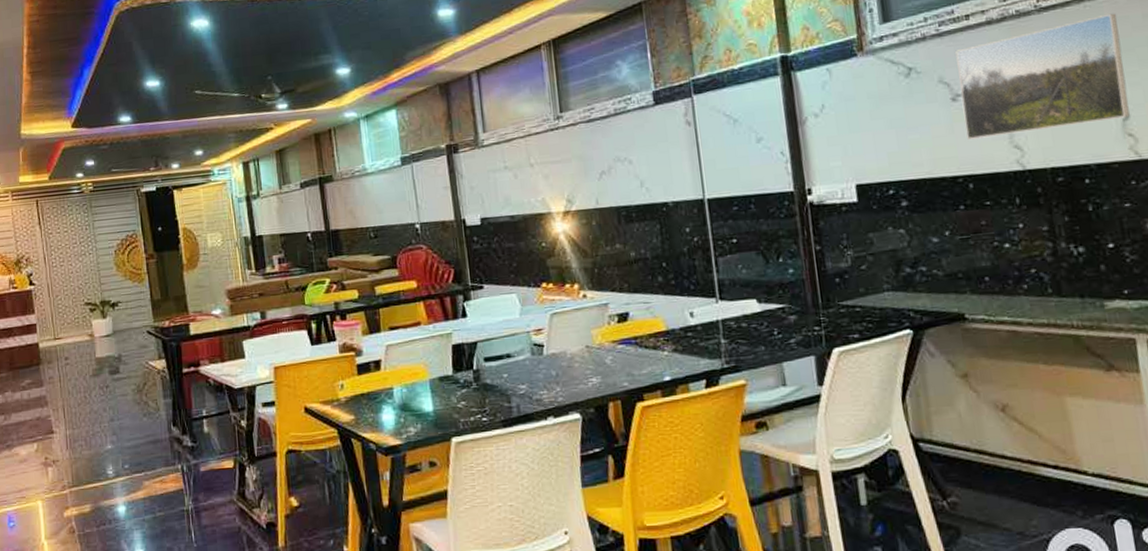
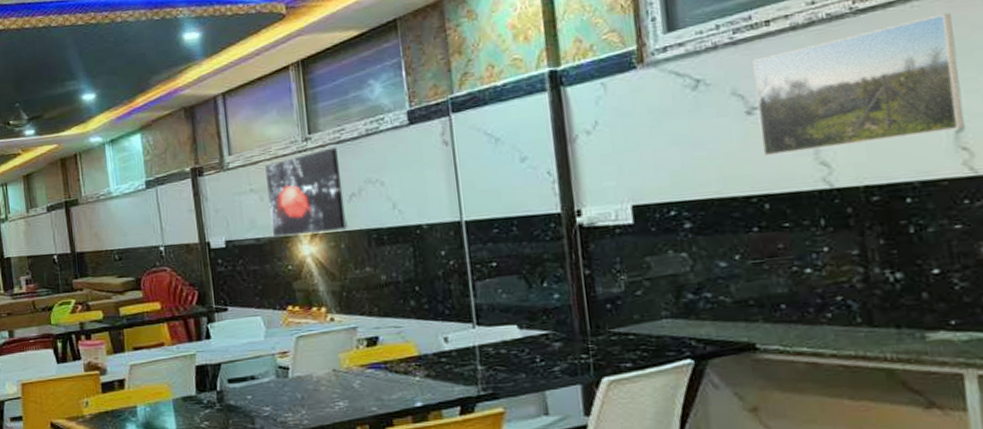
wall art: none [519,126,598,215] -> present [265,147,347,238]

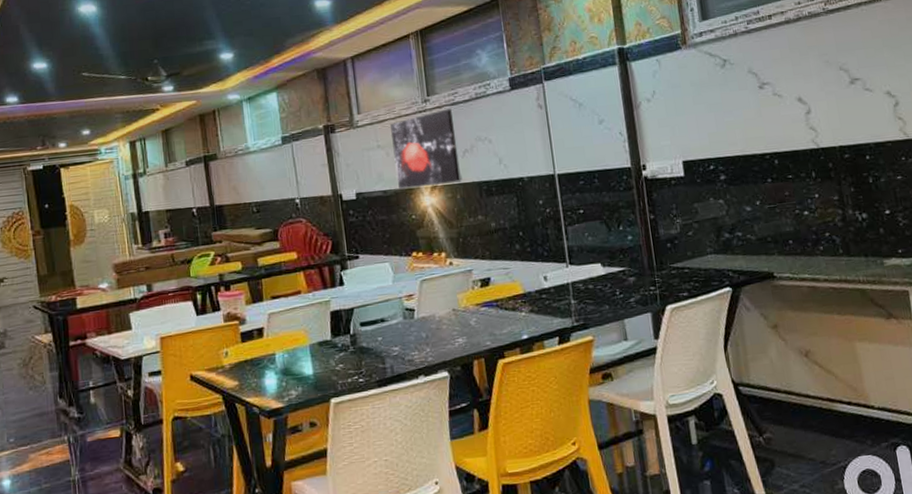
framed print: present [752,12,965,156] -> none [761,16,899,122]

